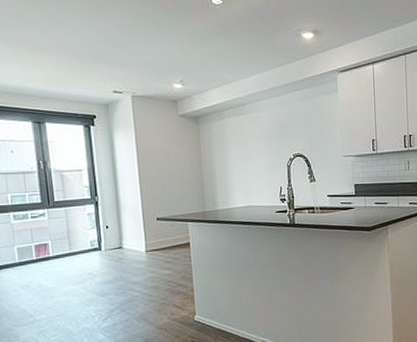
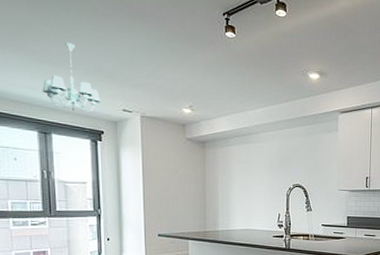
chandelier: none [33,28,91,98] -> present [42,42,101,112]

